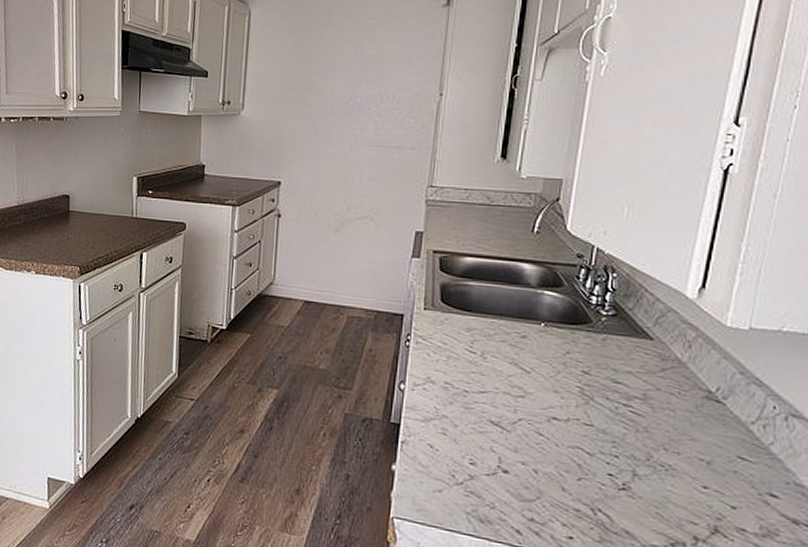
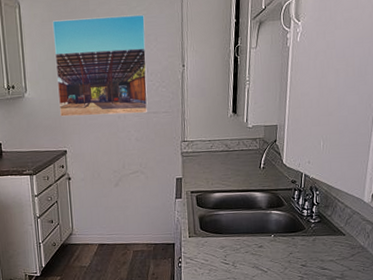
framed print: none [278,31,399,147] -> present [52,14,148,117]

